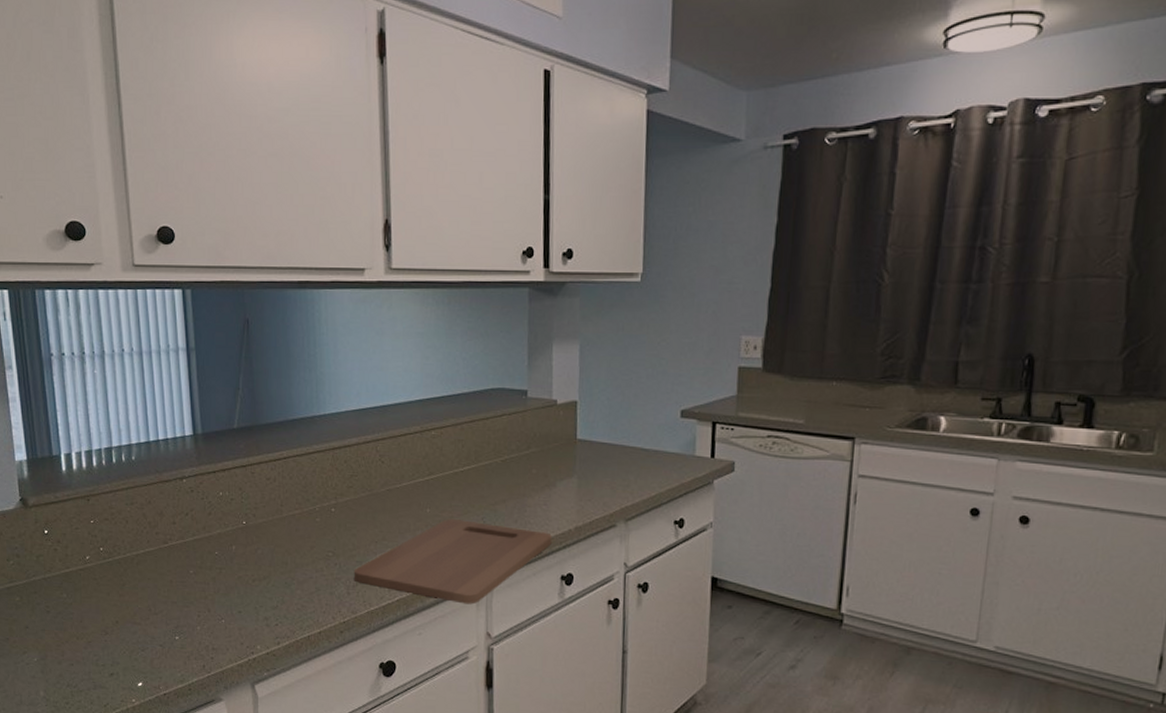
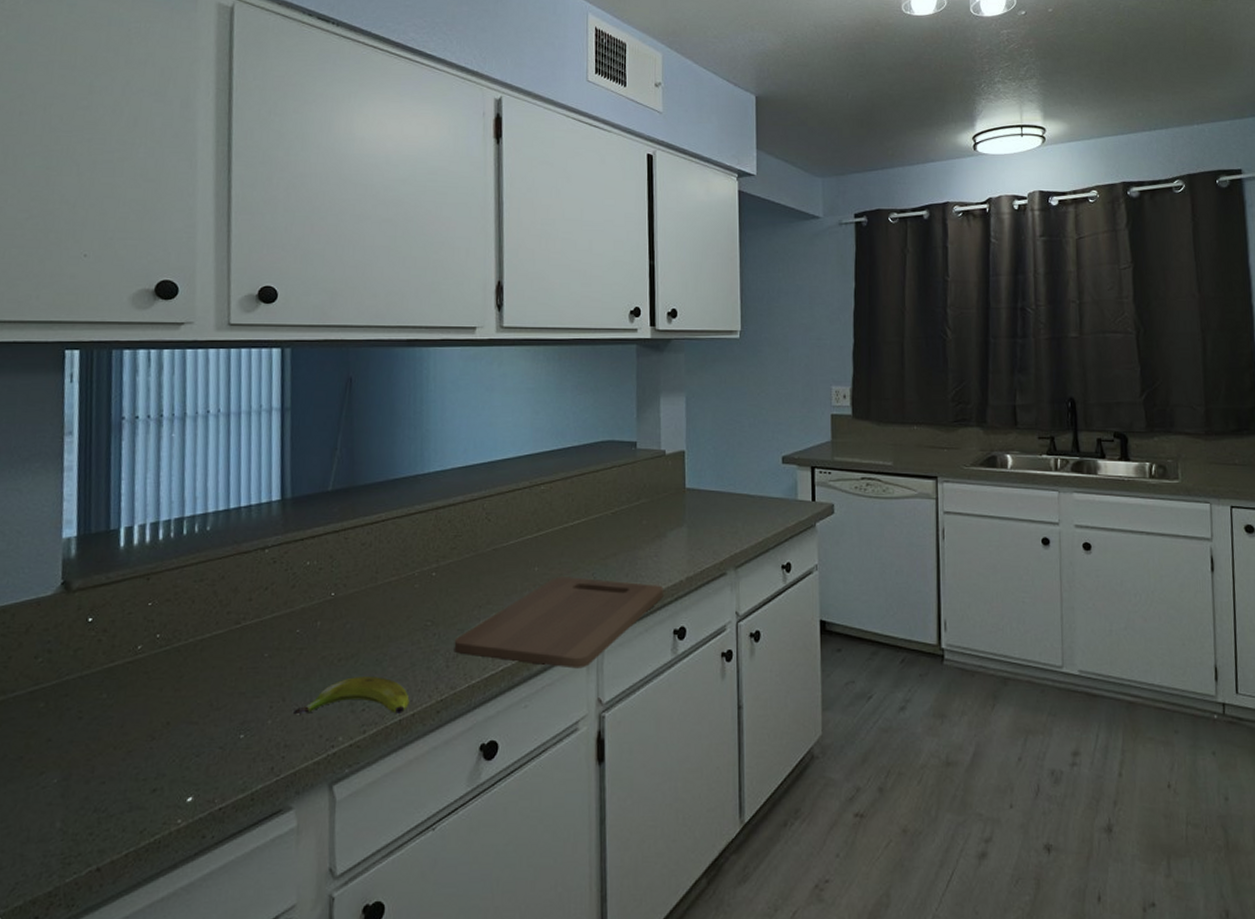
banana: none [218,596,316,631] -> present [294,677,410,715]

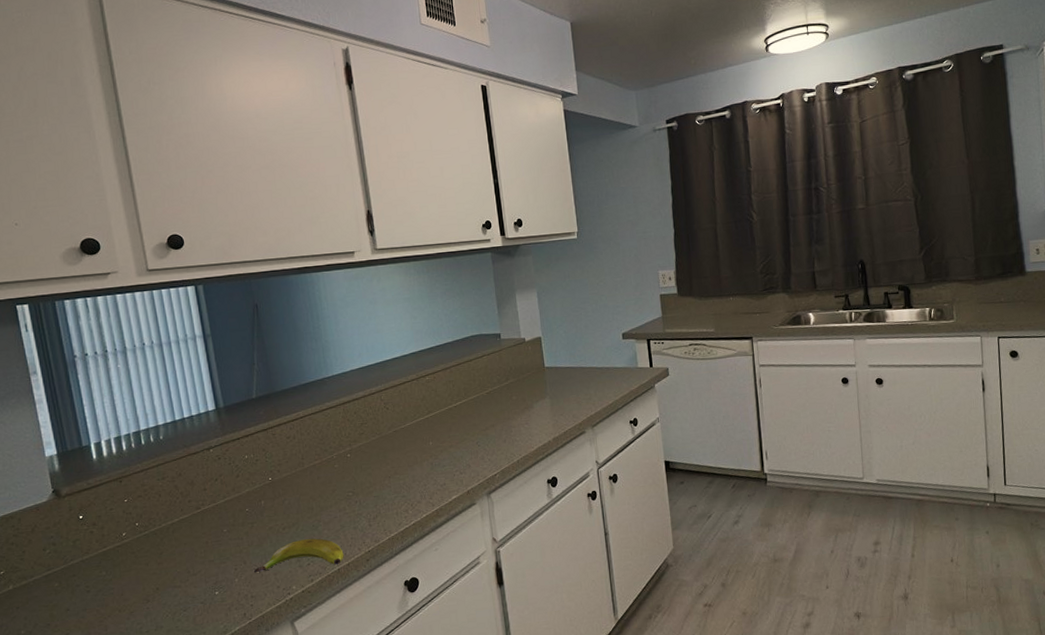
cutting board: present [454,577,663,669] -> none [372,446,536,518]

